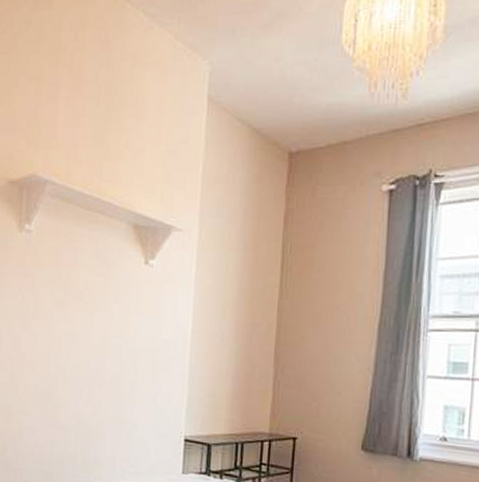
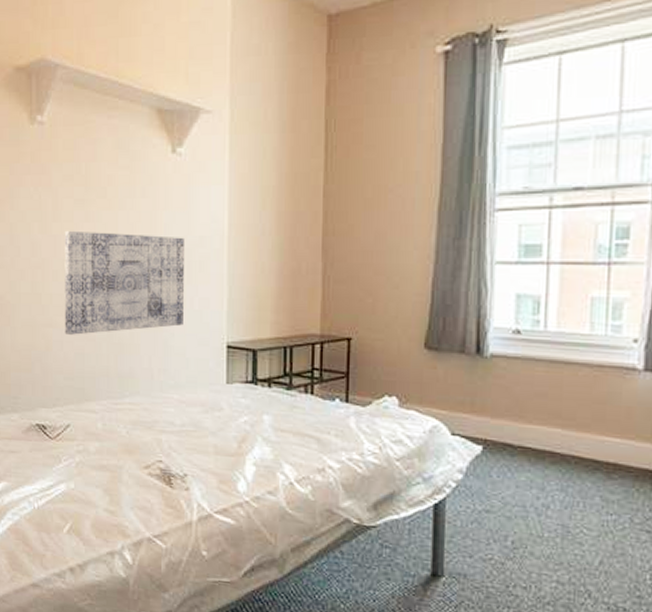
wall art: none [37,328,152,423] -> present [64,230,186,335]

